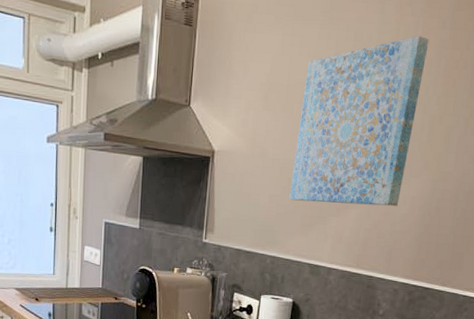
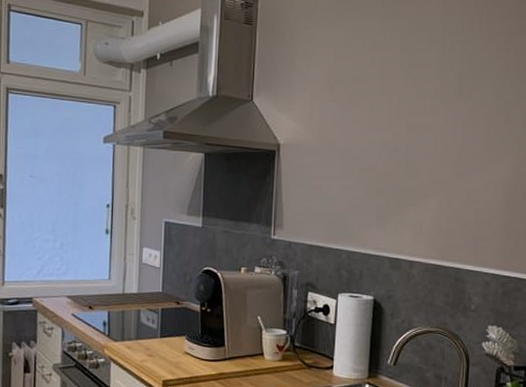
wall art: present [289,36,429,206] -> none [362,24,496,194]

